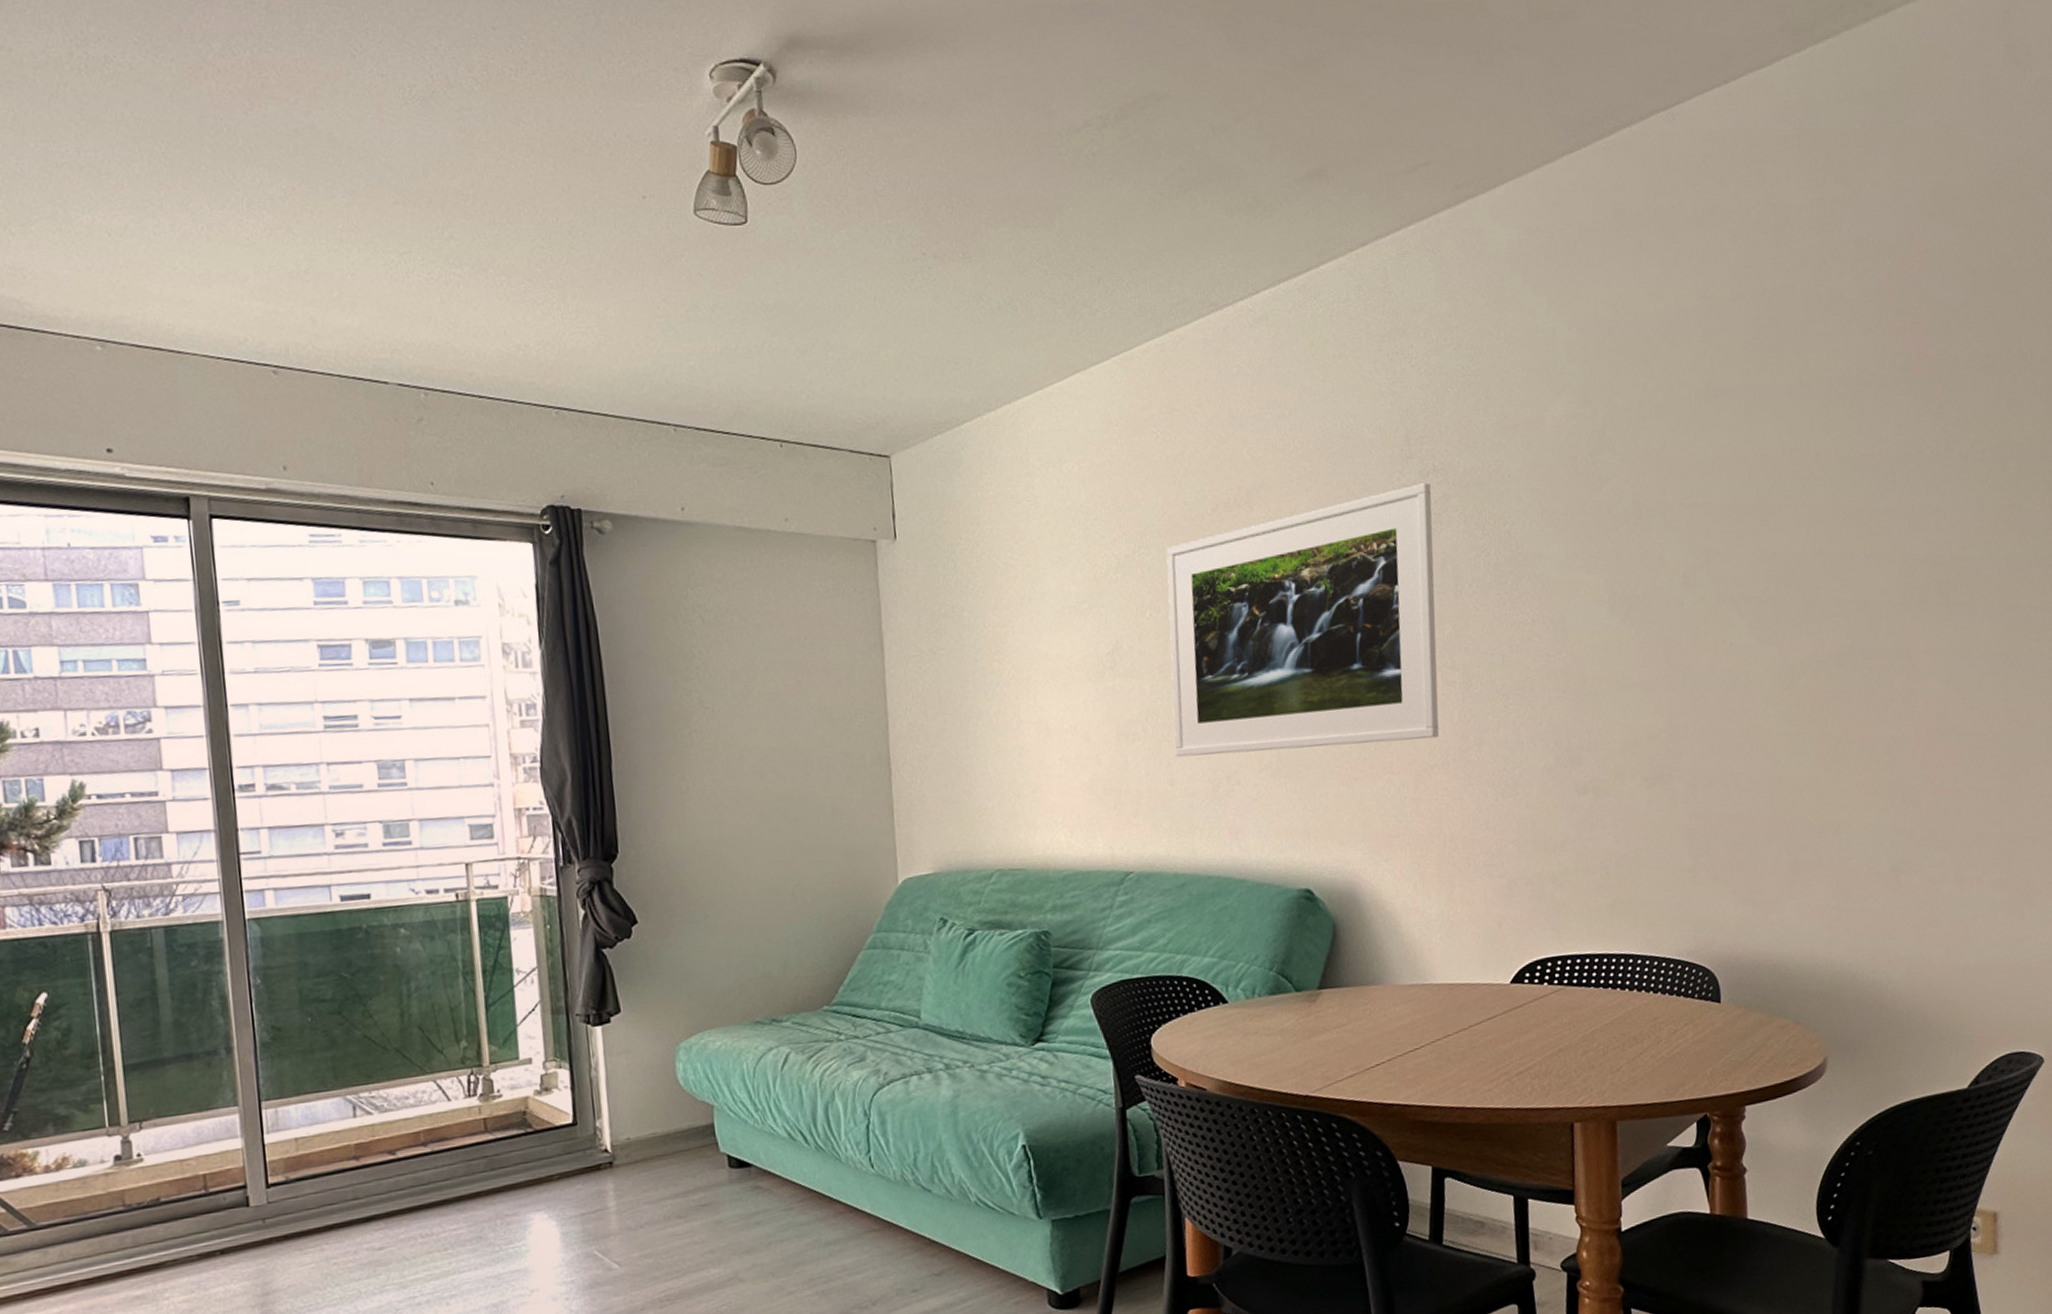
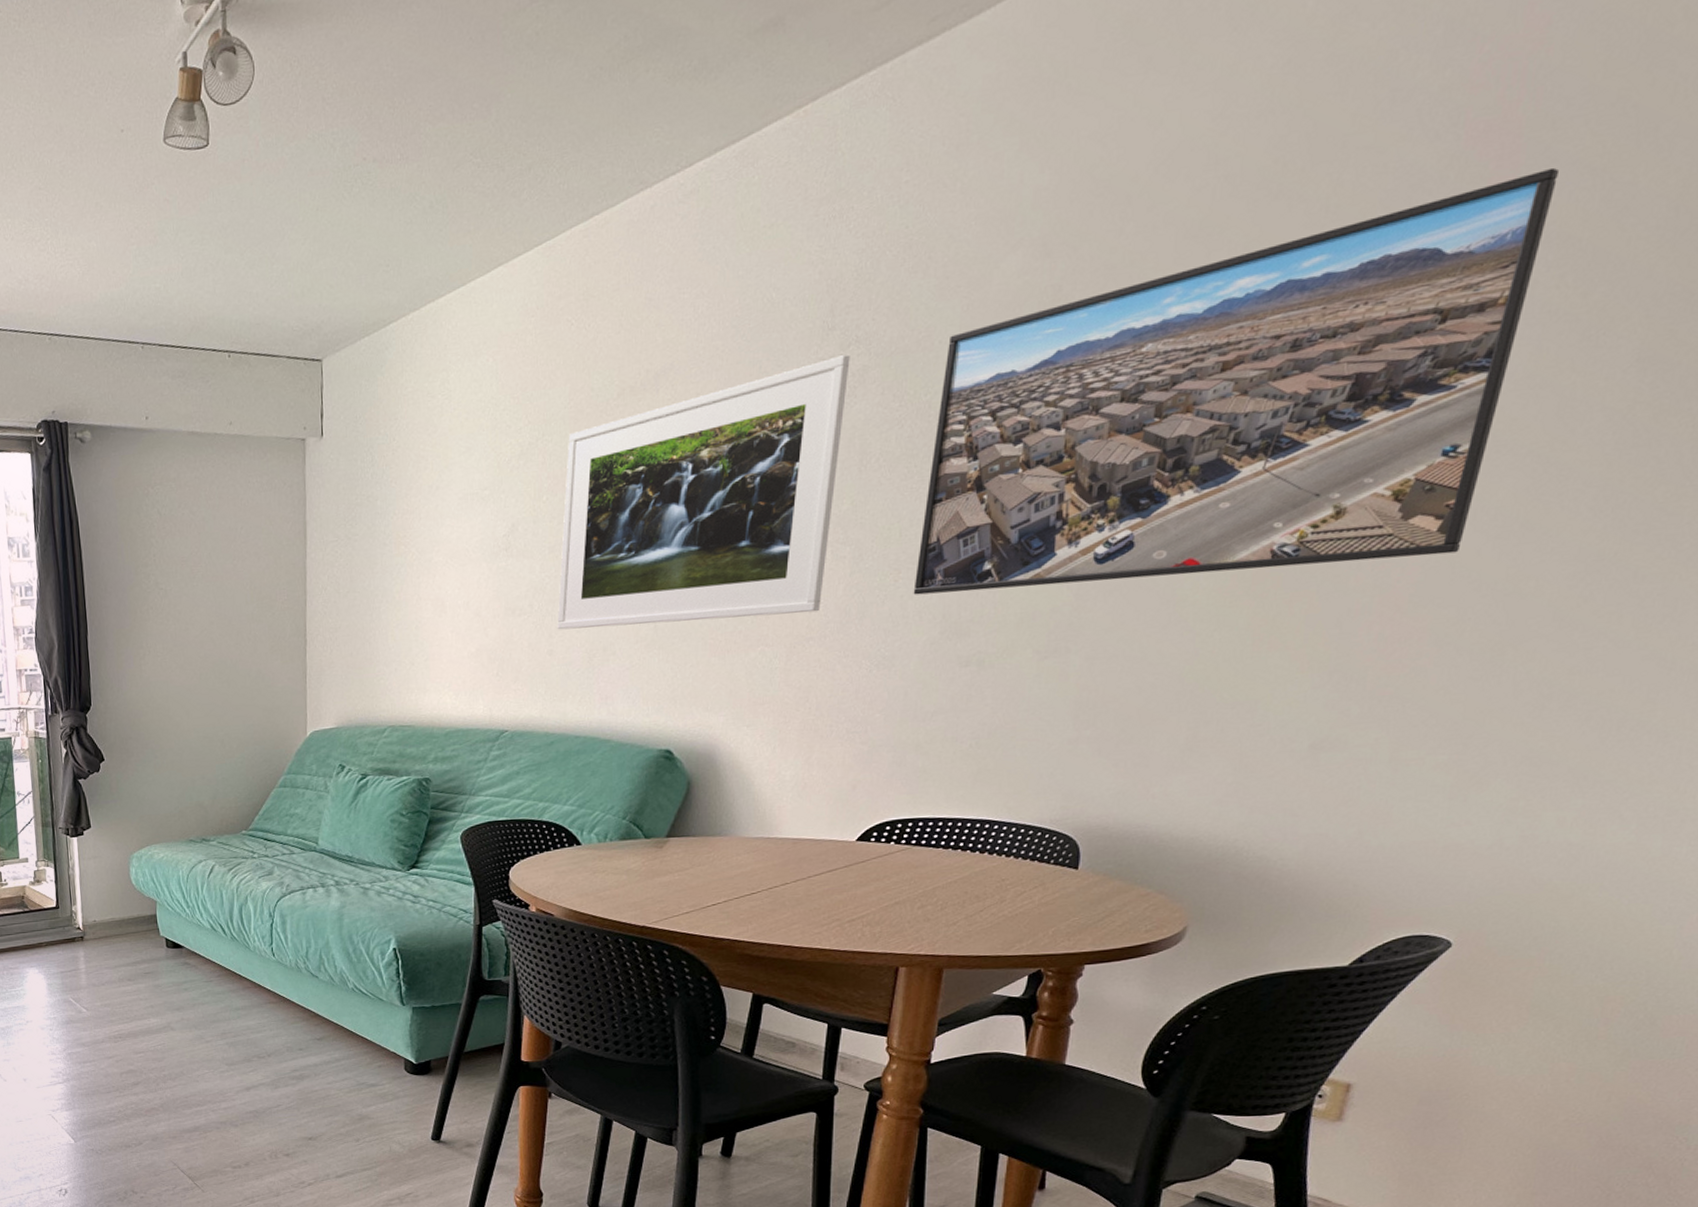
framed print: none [1516,363,1965,722] -> present [913,167,1558,595]

